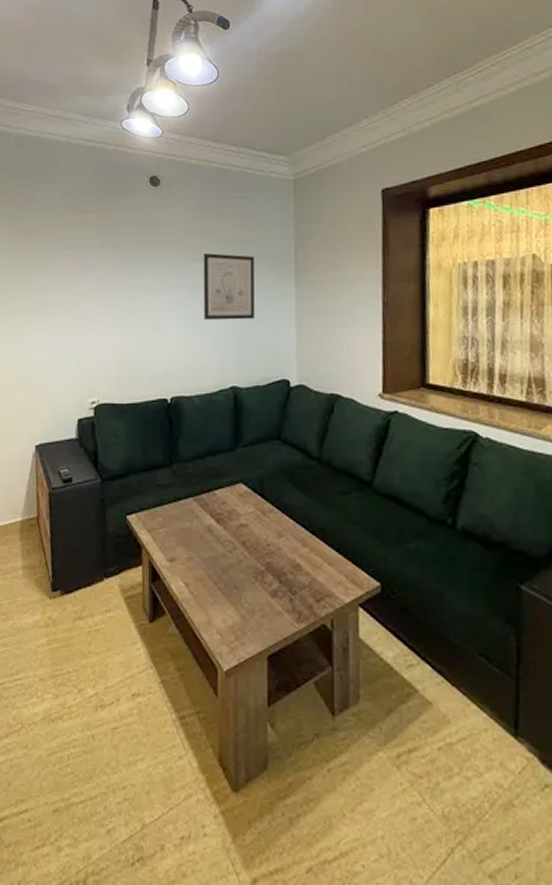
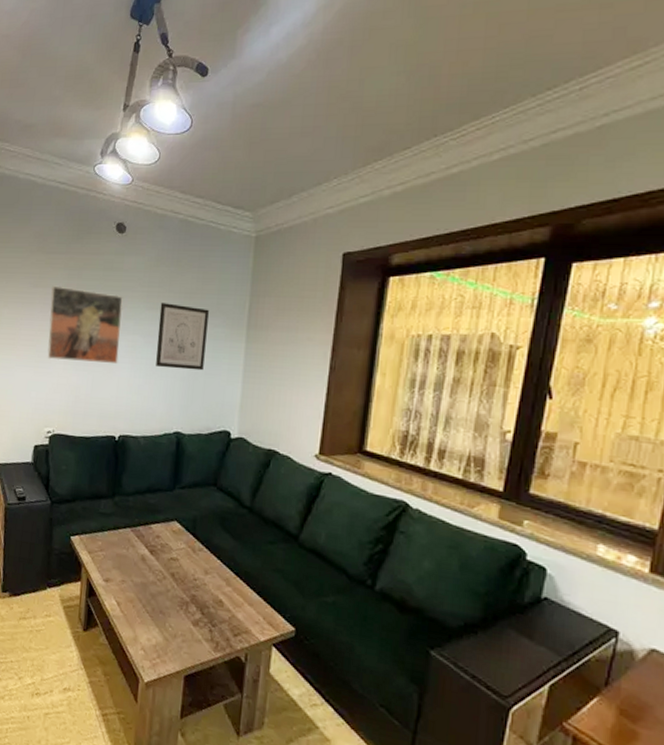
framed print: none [84,245,164,324] -> present [47,285,123,365]

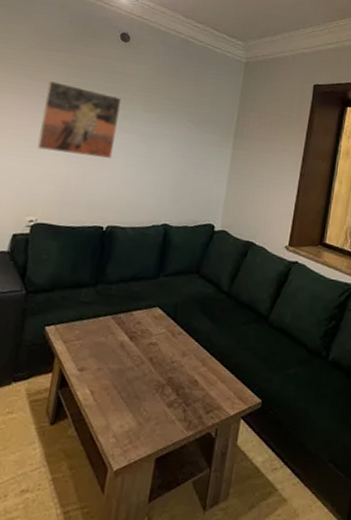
wall art: present [156,303,209,371] -> none [149,107,202,170]

